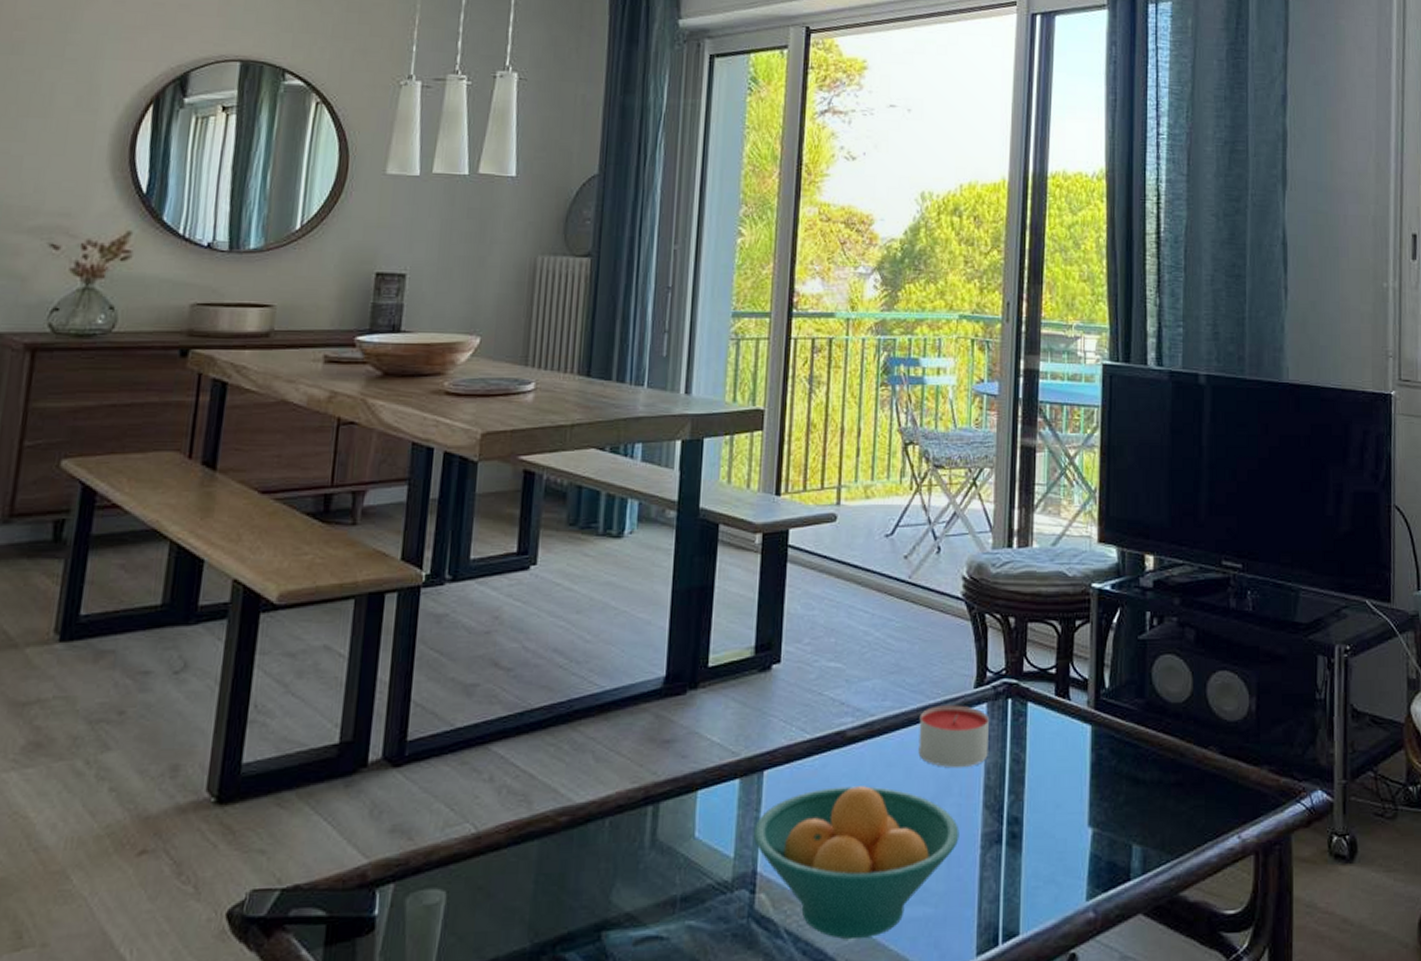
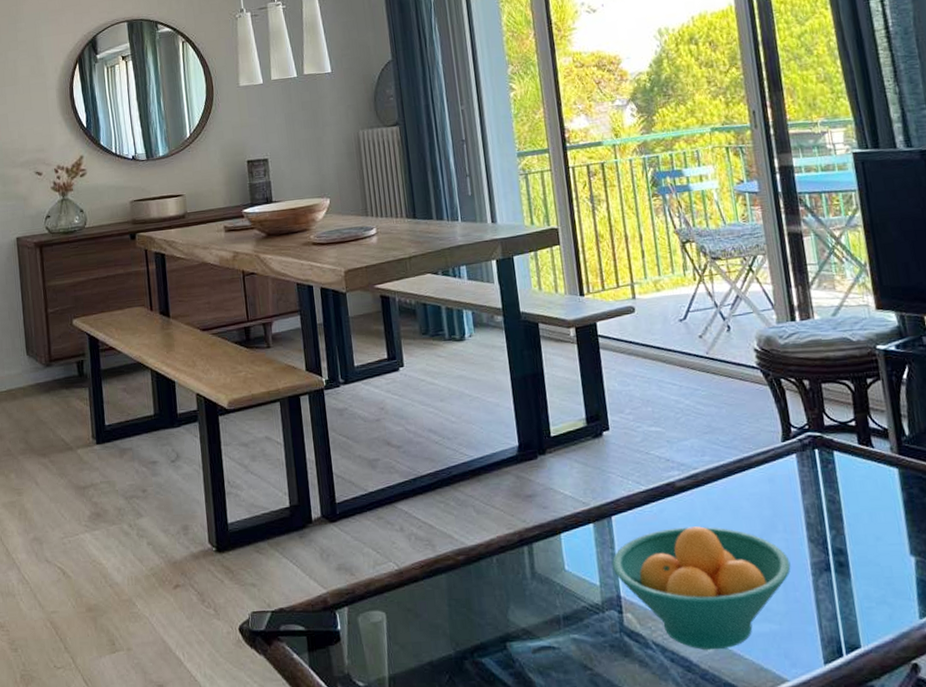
candle: present [918,705,989,768] -> none [737,456,805,510]

